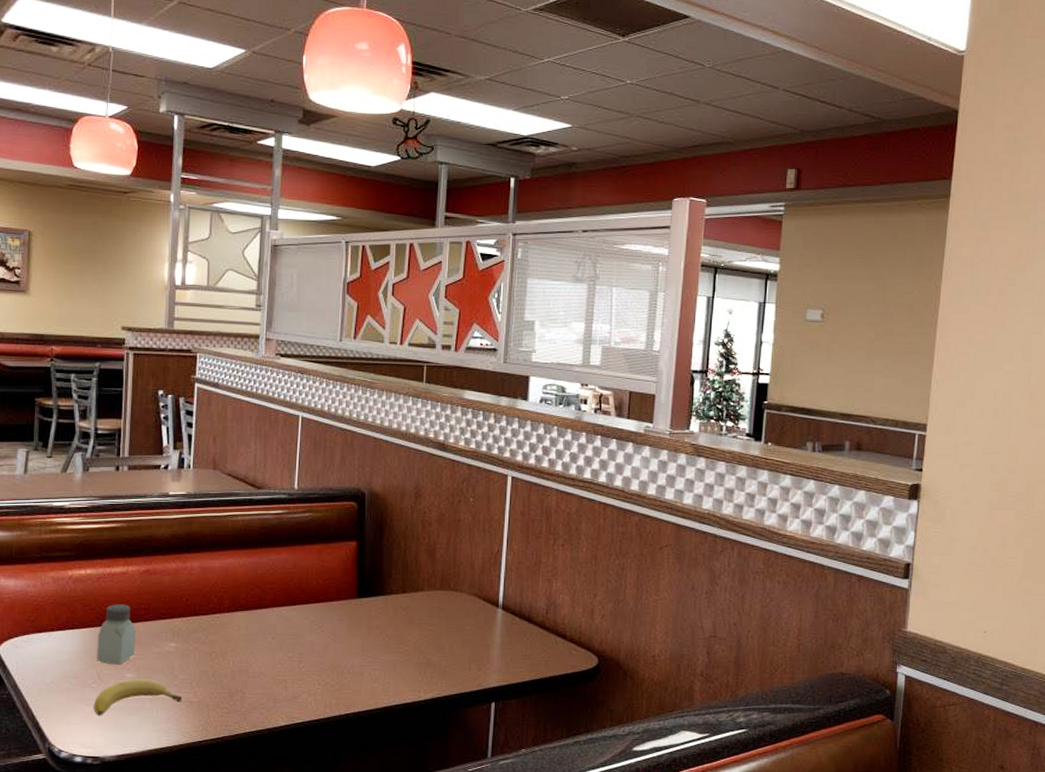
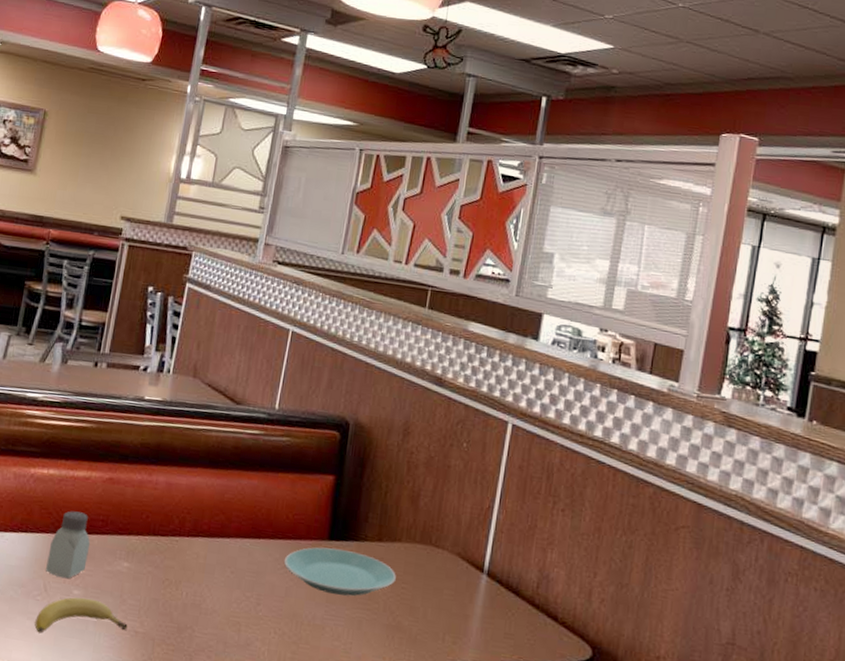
plate: none [319,604,422,643] -> present [283,547,396,597]

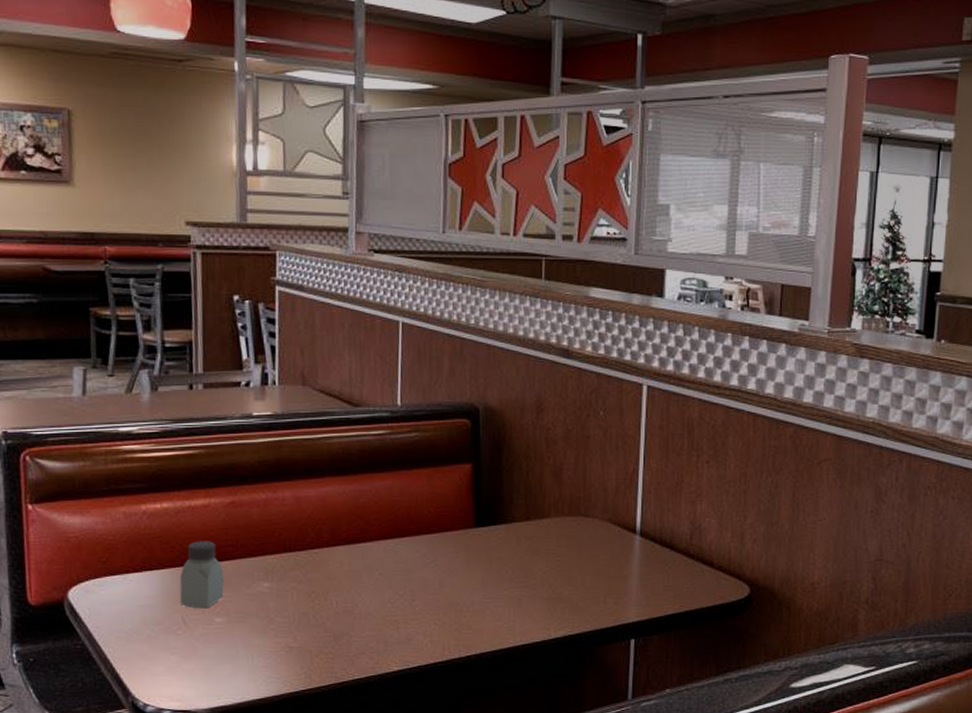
fruit: present [34,597,128,634] -> none [180,624,280,666]
plate: present [283,547,396,597] -> none [432,533,550,578]

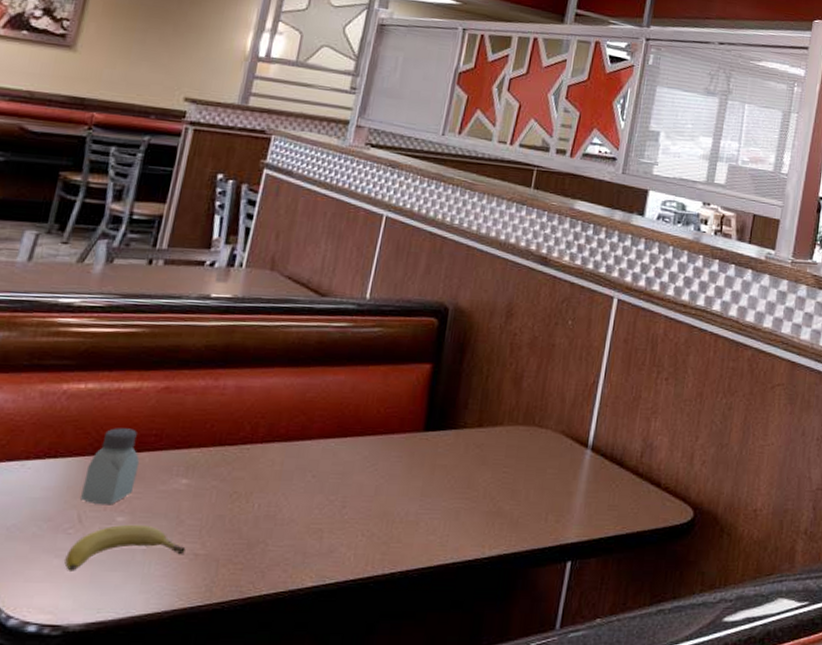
fruit: none [180,624,280,666] -> present [64,524,186,571]

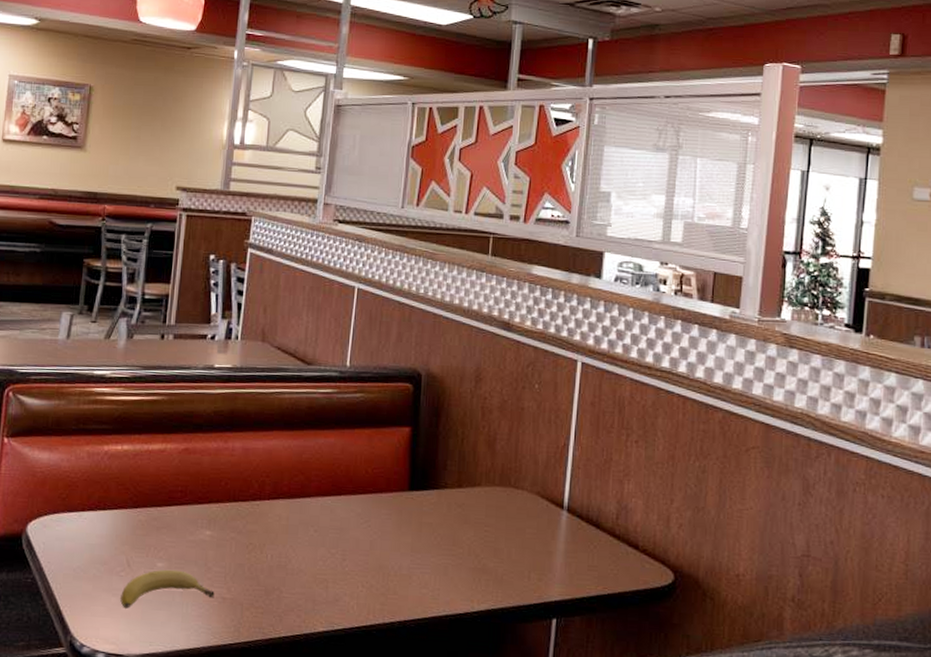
saltshaker: present [81,428,140,505] -> none [127,484,171,552]

